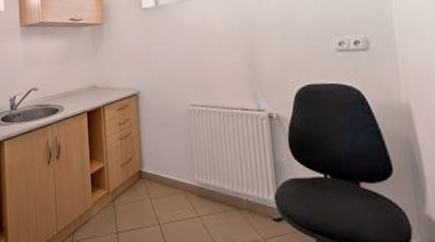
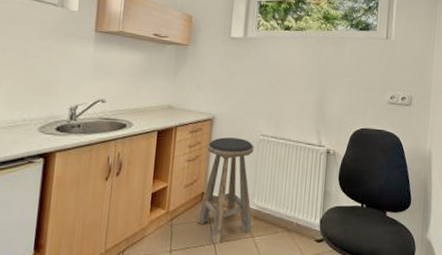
stool: none [136,111,197,225] -> present [197,137,254,244]

